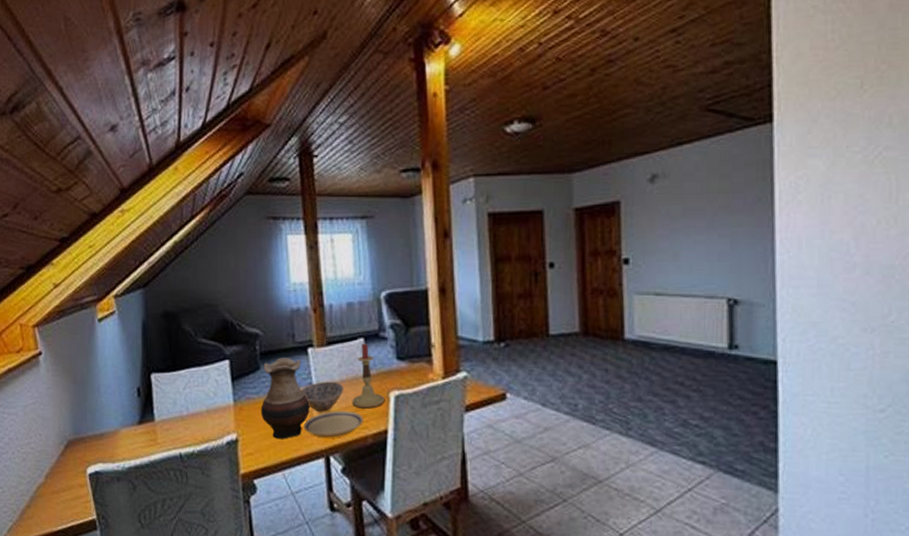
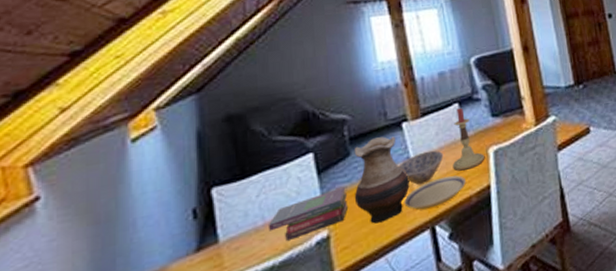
books: none [191,397,255,434] -> present [269,186,349,241]

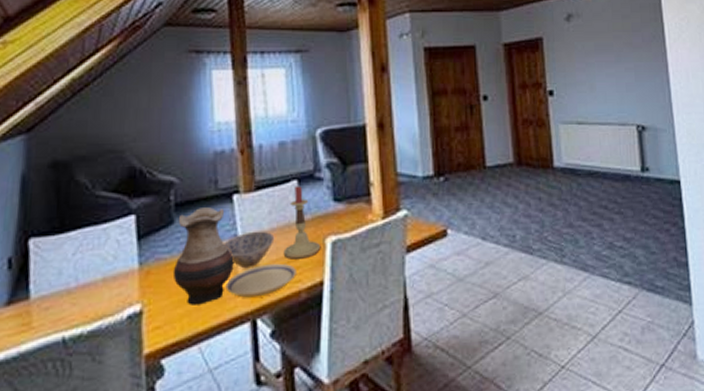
books: present [269,186,349,241] -> none [81,257,166,309]

